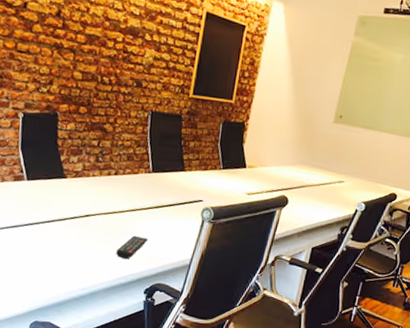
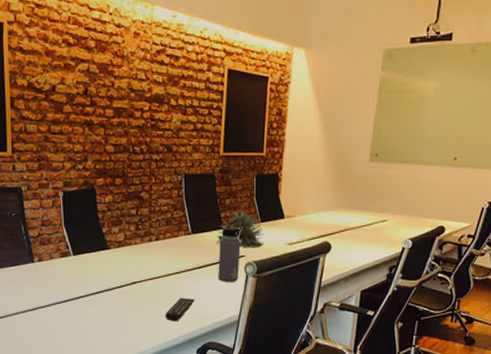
water bottle: none [174,163,205,226] -> present [218,219,243,282]
succulent plant: none [176,155,225,194] -> present [217,210,264,248]

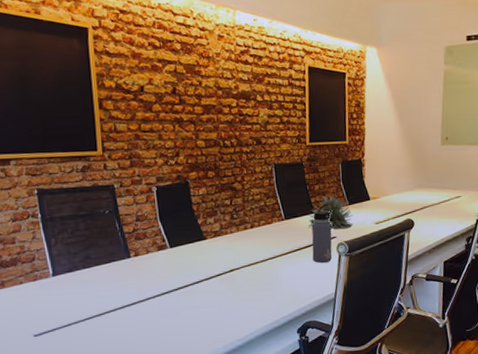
remote control: present [165,297,195,322] -> none [264,280,292,305]

